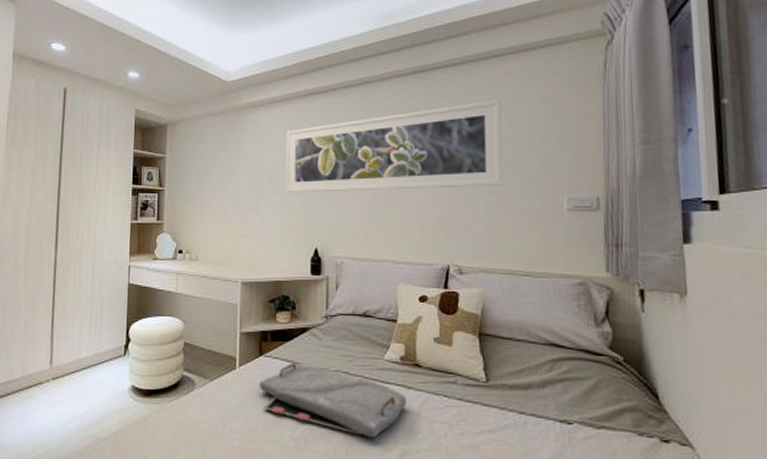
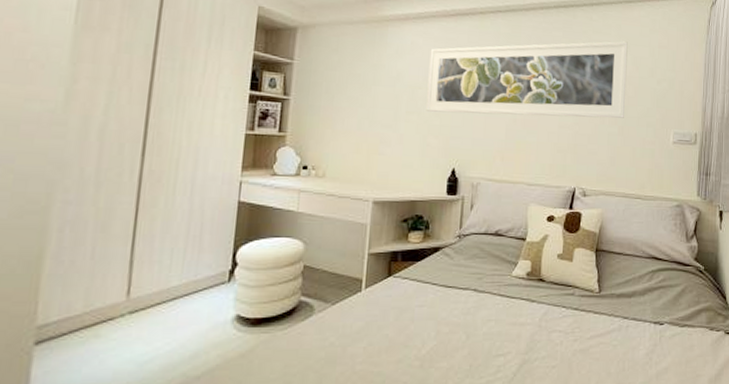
serving tray: present [258,362,406,439] -> none [385,282,529,351]

